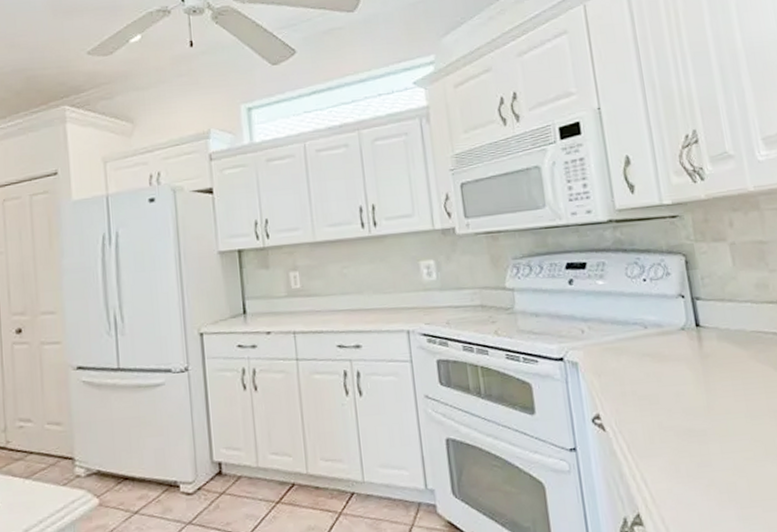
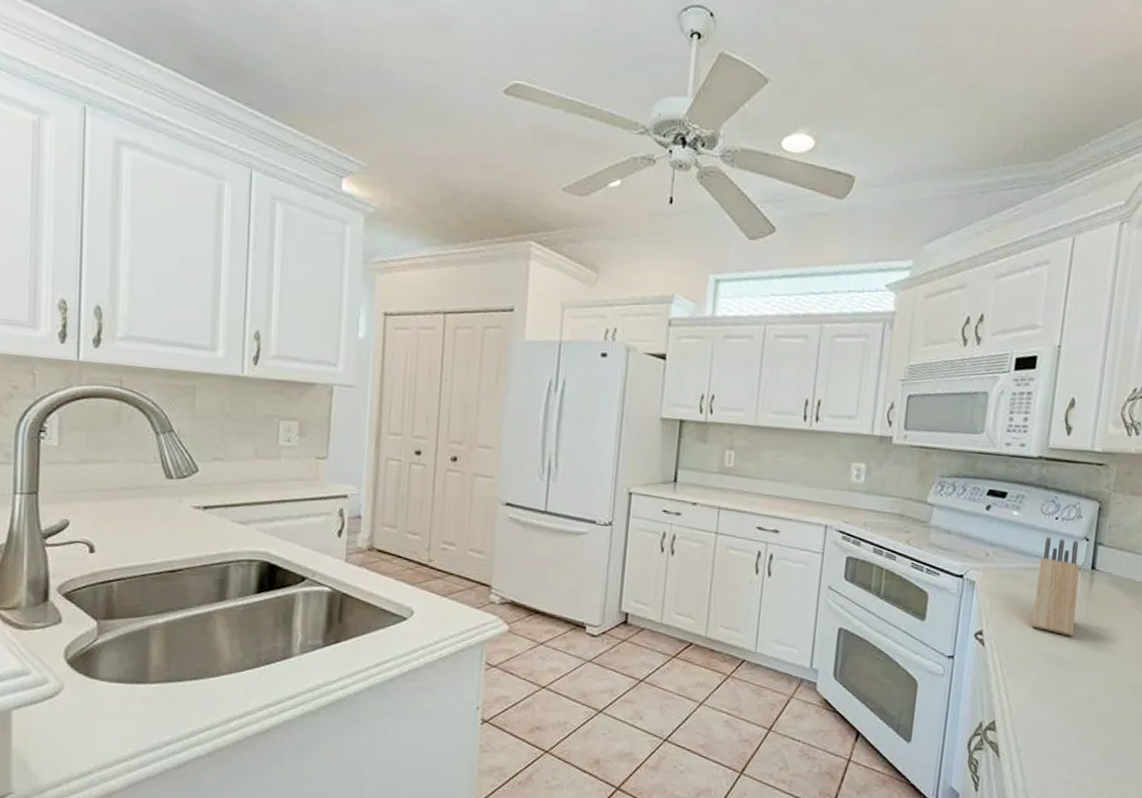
knife block: none [639,299,698,404] -> present [1031,538,1080,637]

